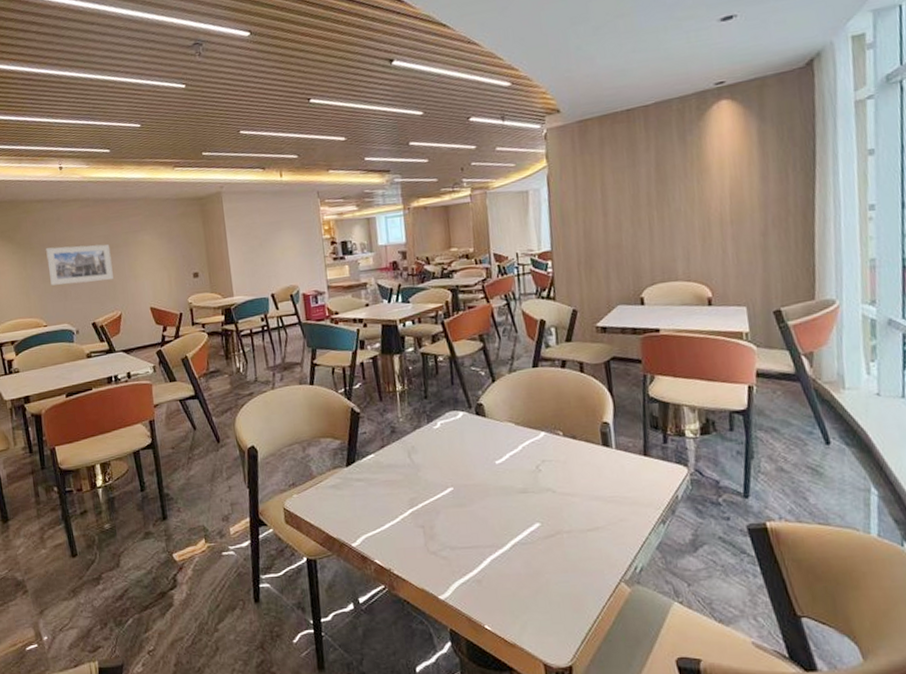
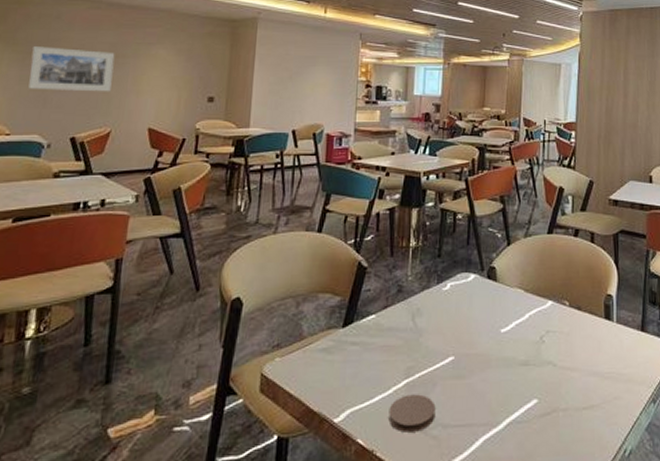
coaster: none [399,521,443,554] -> present [388,394,436,433]

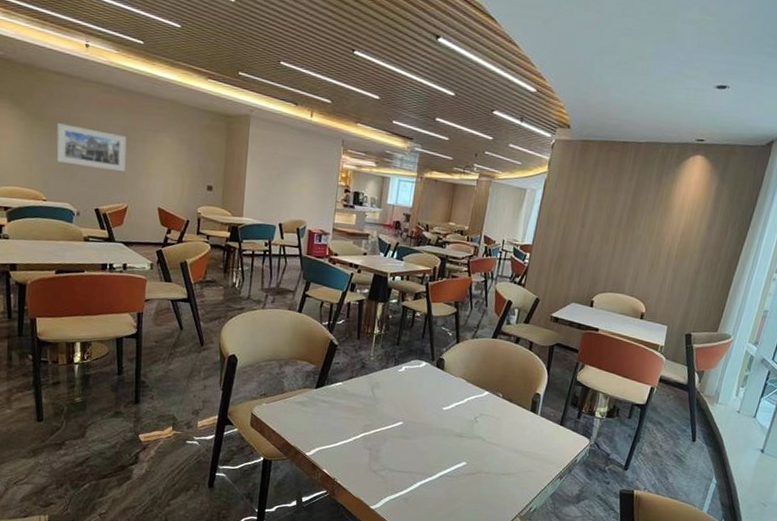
coaster: present [388,394,436,433] -> none [348,444,385,471]

